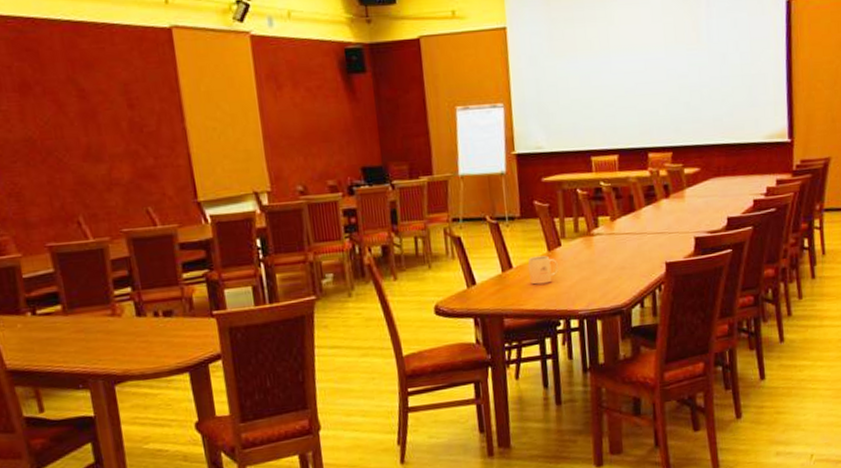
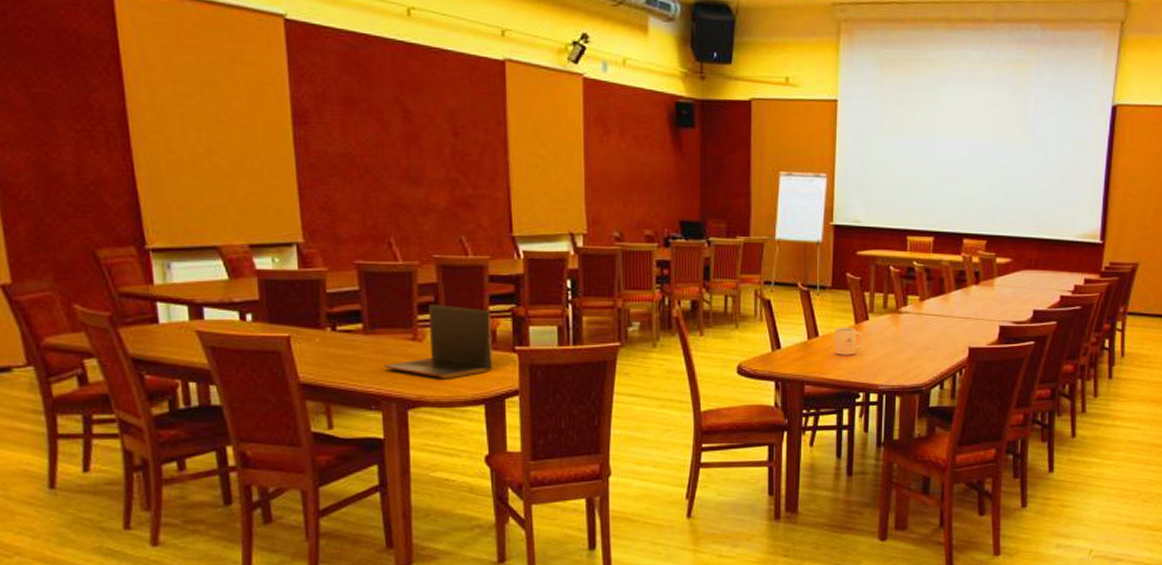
laptop computer: none [86,277,193,351] -> present [383,304,493,379]

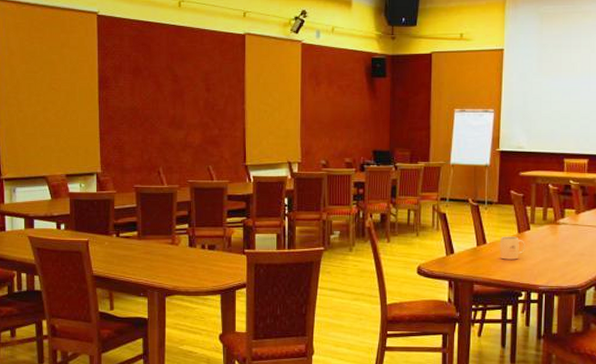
laptop computer: present [383,304,493,379] -> none [150,217,228,274]

